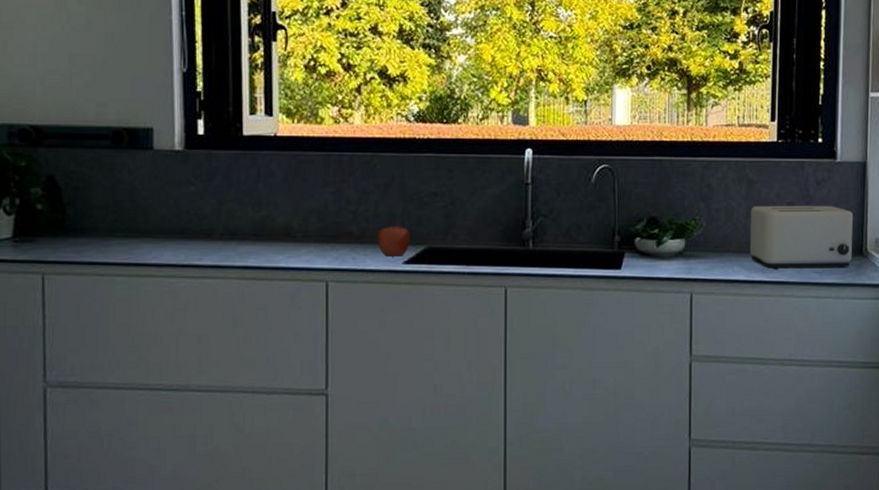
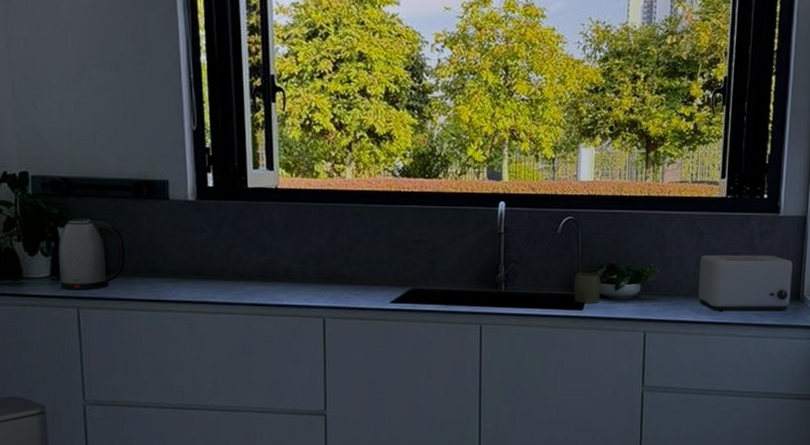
kettle: none [22,171,101,254] -> present [57,218,126,290]
fruit: present [377,221,410,257] -> none [368,265,397,296]
mug: none [610,227,641,261] -> present [573,273,601,303]

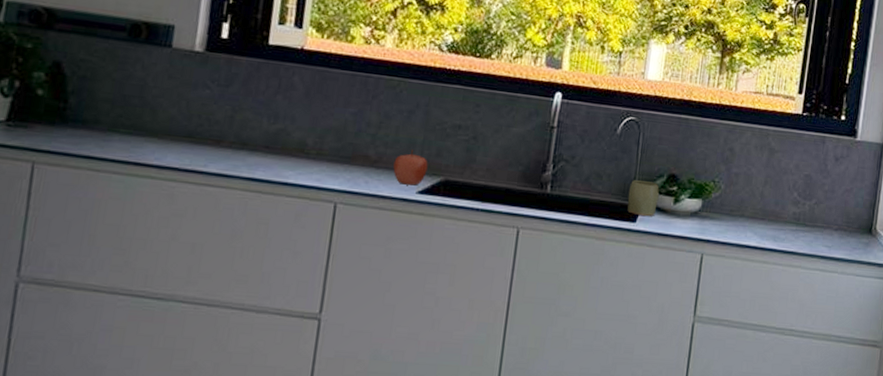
kettle: present [57,218,126,290] -> none [16,56,108,143]
fruit: none [368,265,397,296] -> present [393,149,428,186]
toaster: present [698,254,793,311] -> none [763,174,867,245]

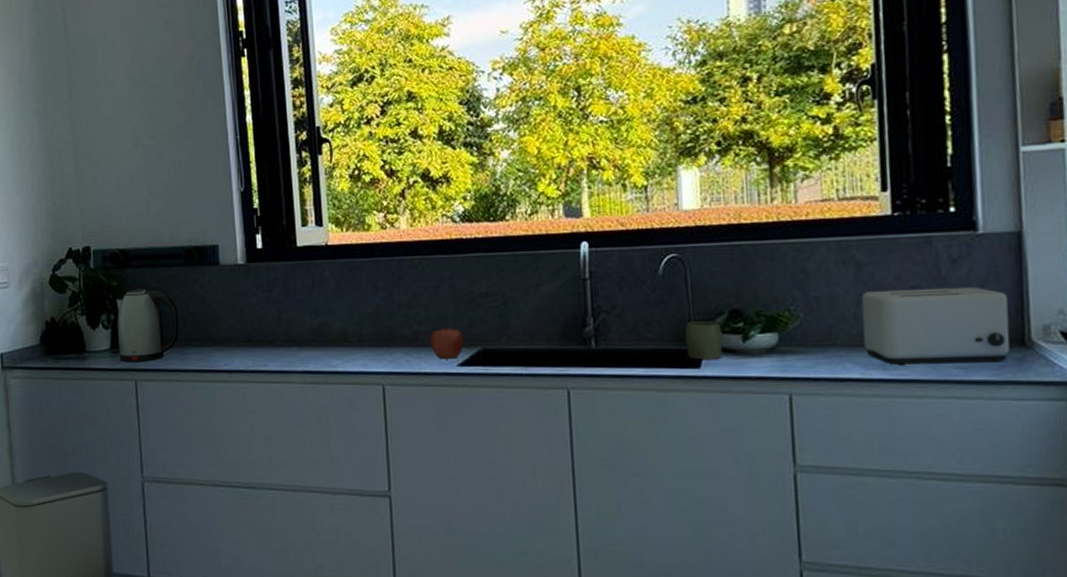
kettle: none [16,56,108,143] -> present [116,289,180,363]
toaster: none [763,174,867,245] -> present [861,286,1010,365]

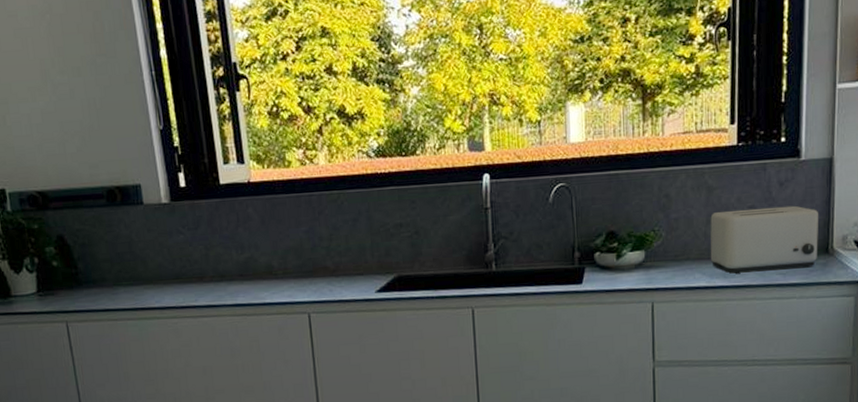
kettle: present [116,289,180,363] -> none [38,231,108,305]
fruit: present [430,324,464,359] -> none [350,254,381,287]
mug: present [684,321,723,359] -> none [570,242,601,277]

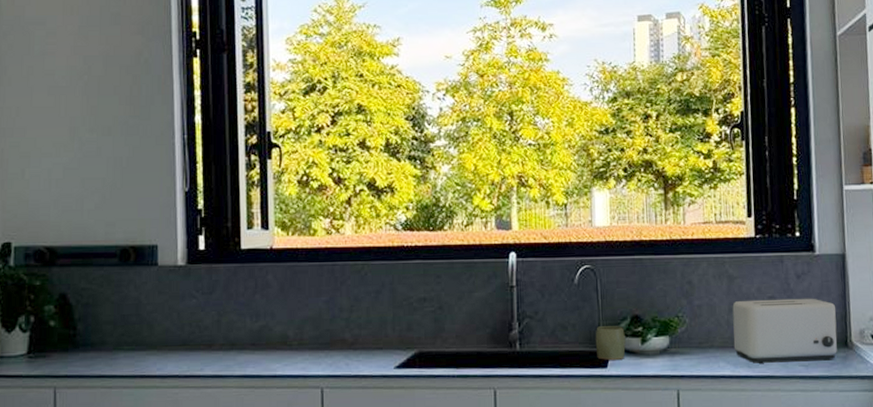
mug: none [570,242,601,277] -> present [595,326,626,360]

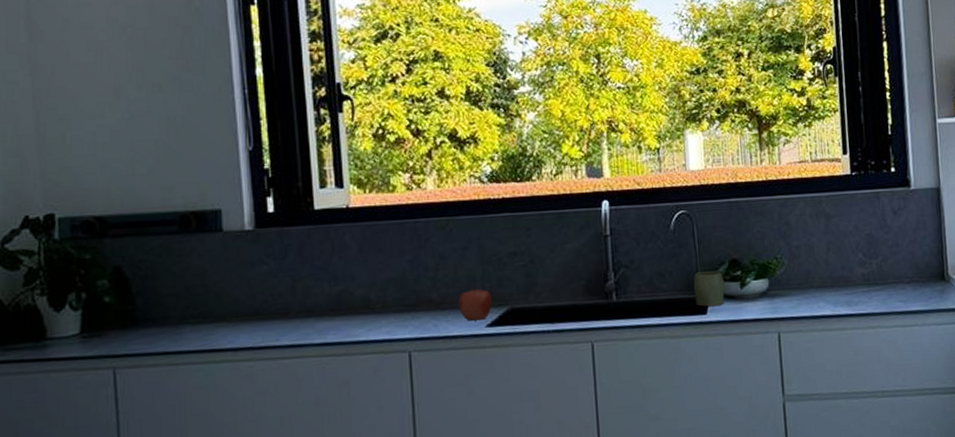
fruit: none [369,327,401,362] -> present [458,285,492,321]
toaster: present [732,298,837,363] -> none [830,233,935,301]

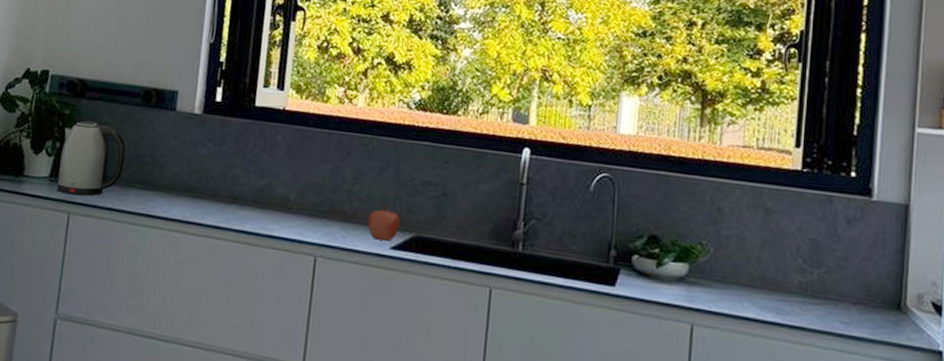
kettle: none [89,261,172,348] -> present [56,121,126,196]
mug: present [693,271,725,307] -> none [604,240,639,280]

